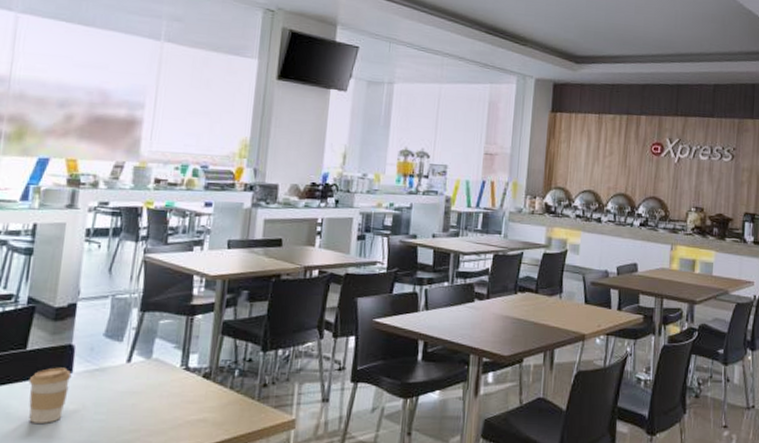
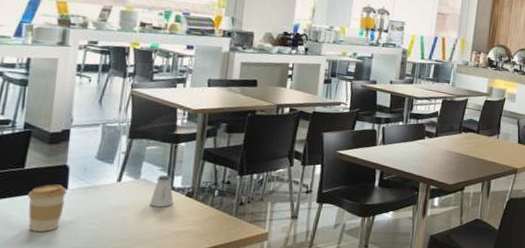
saltshaker: none [162,354,189,391] -> present [150,175,174,207]

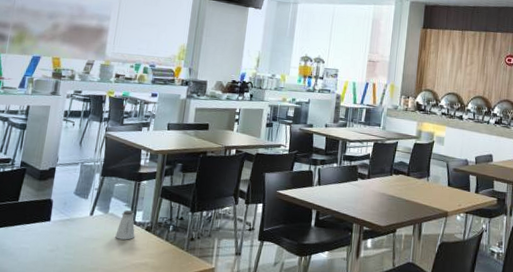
coffee cup: present [27,184,67,232] -> none [18,216,50,259]

